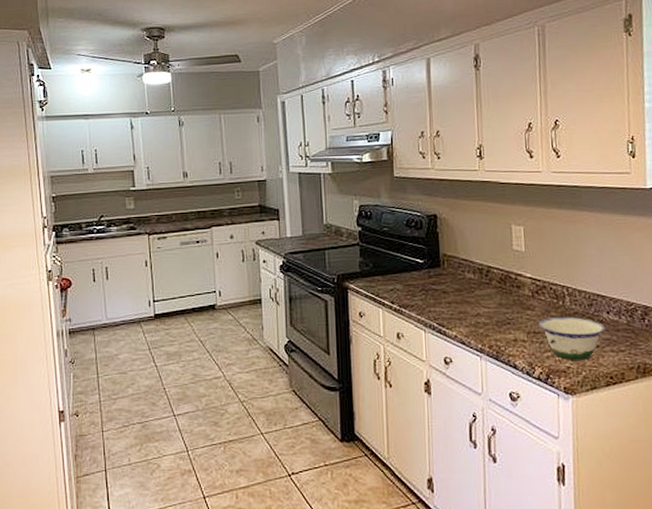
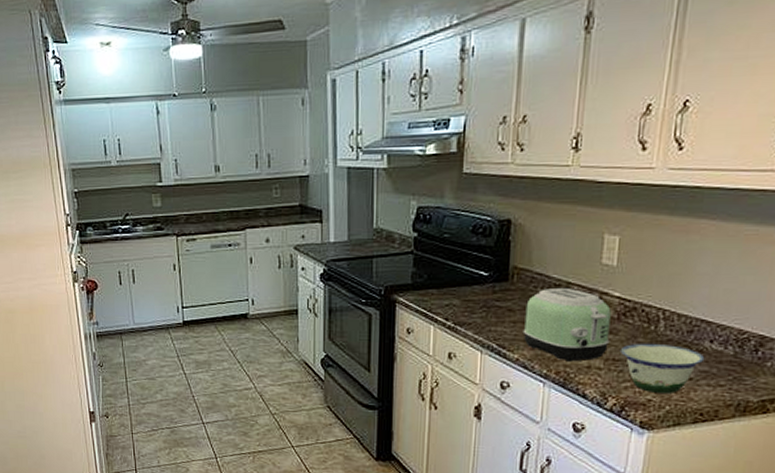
toaster: none [457,271,529,336] -> present [523,287,611,362]

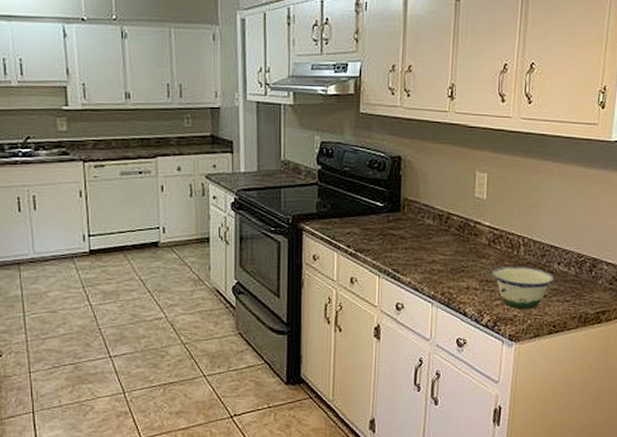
toaster: present [523,287,611,362] -> none [413,217,484,284]

